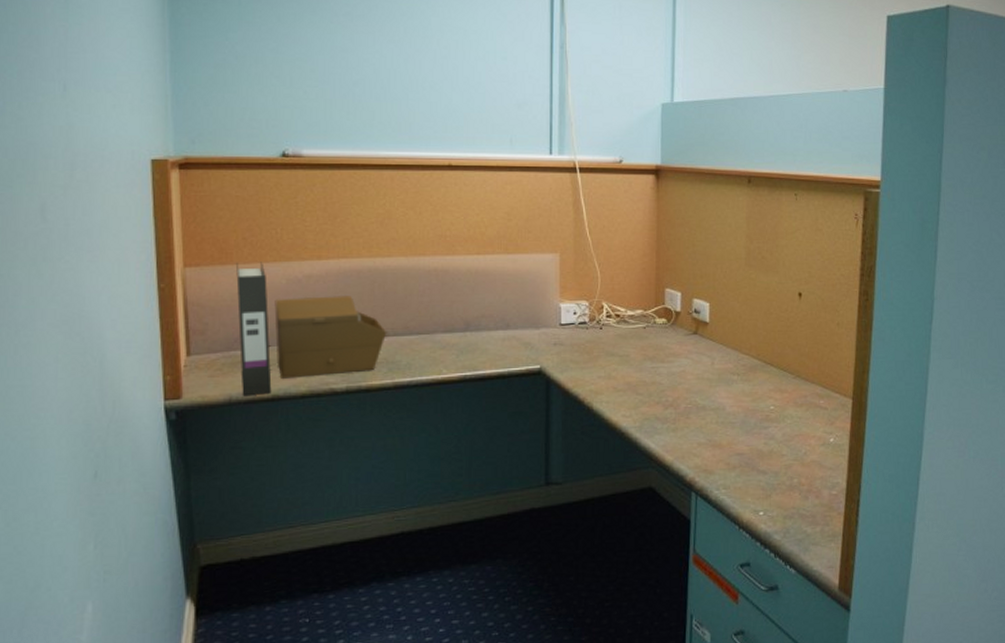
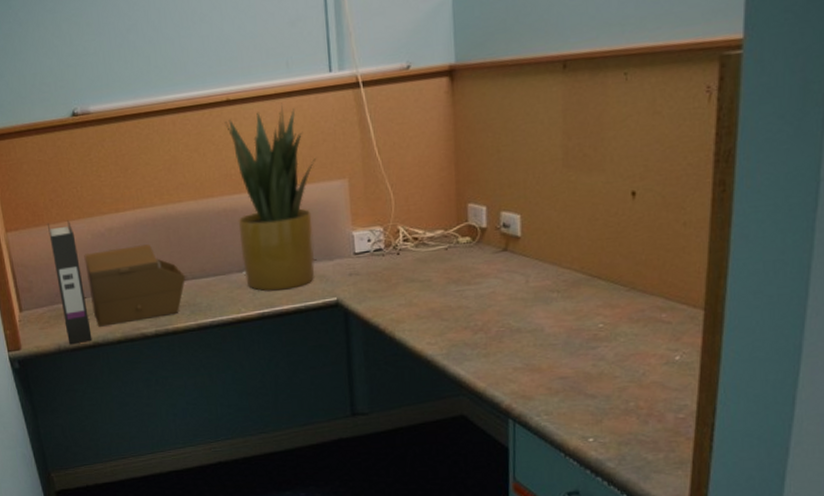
planter: none [444,175,530,354] -> present [224,103,315,291]

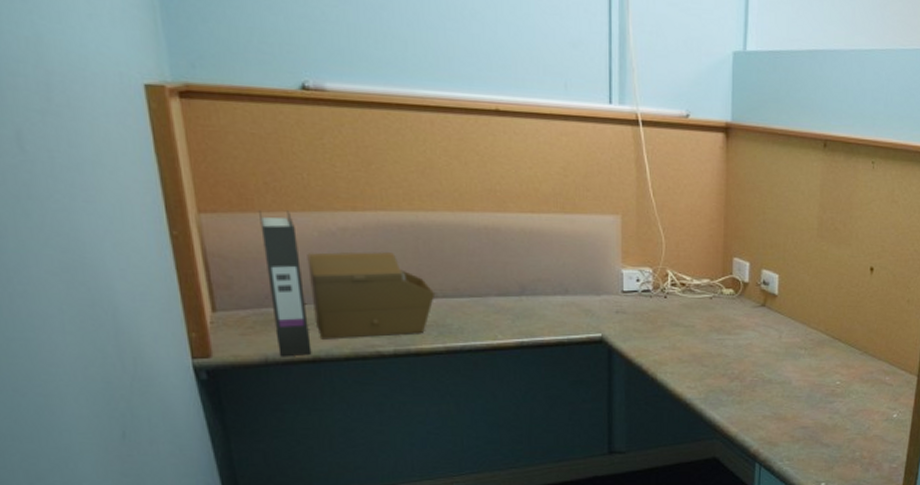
planter: present [224,103,315,291] -> none [492,125,589,320]

